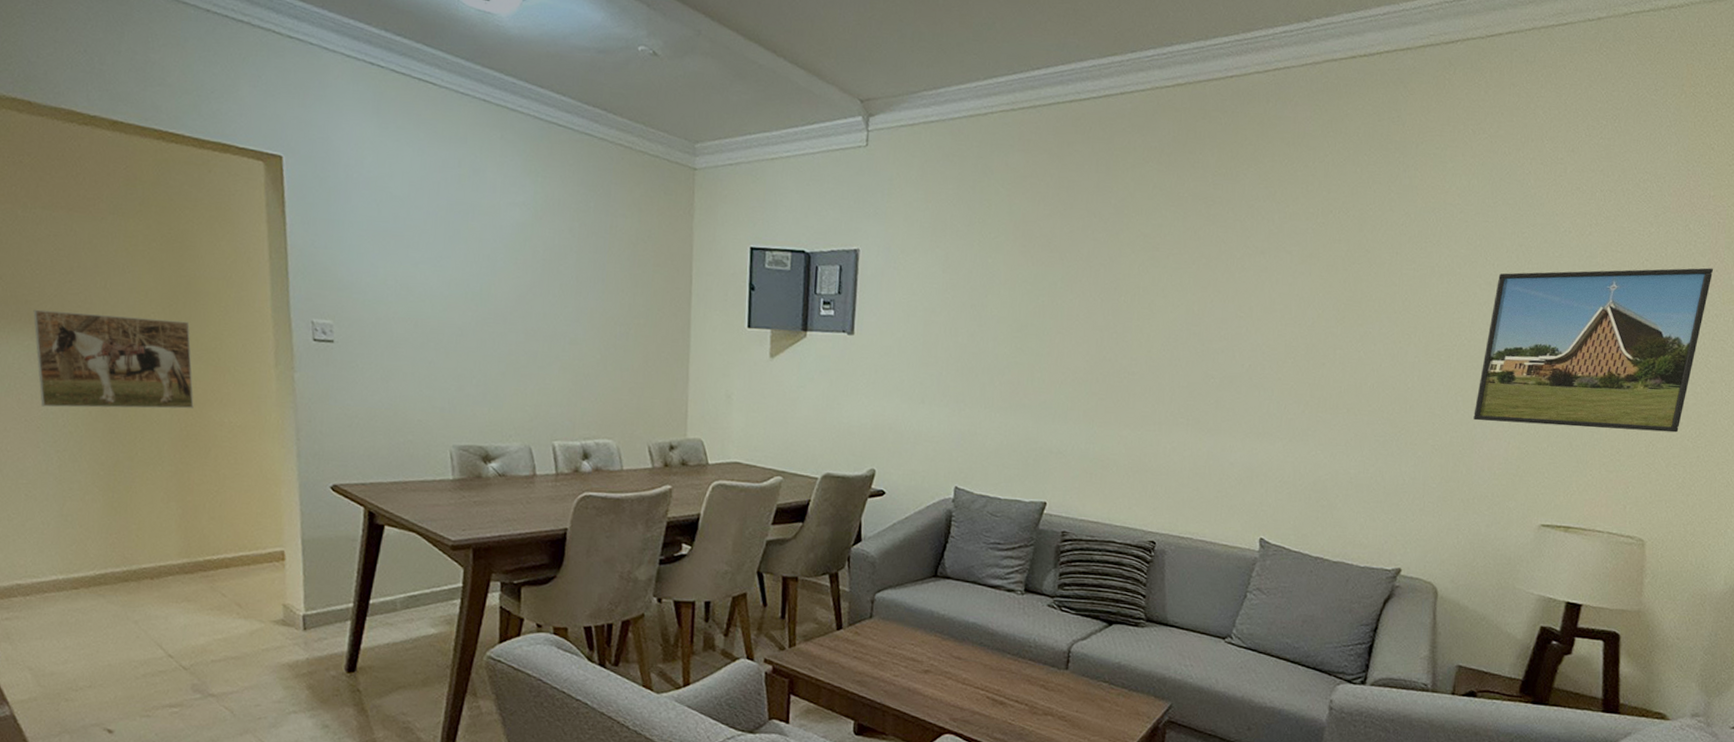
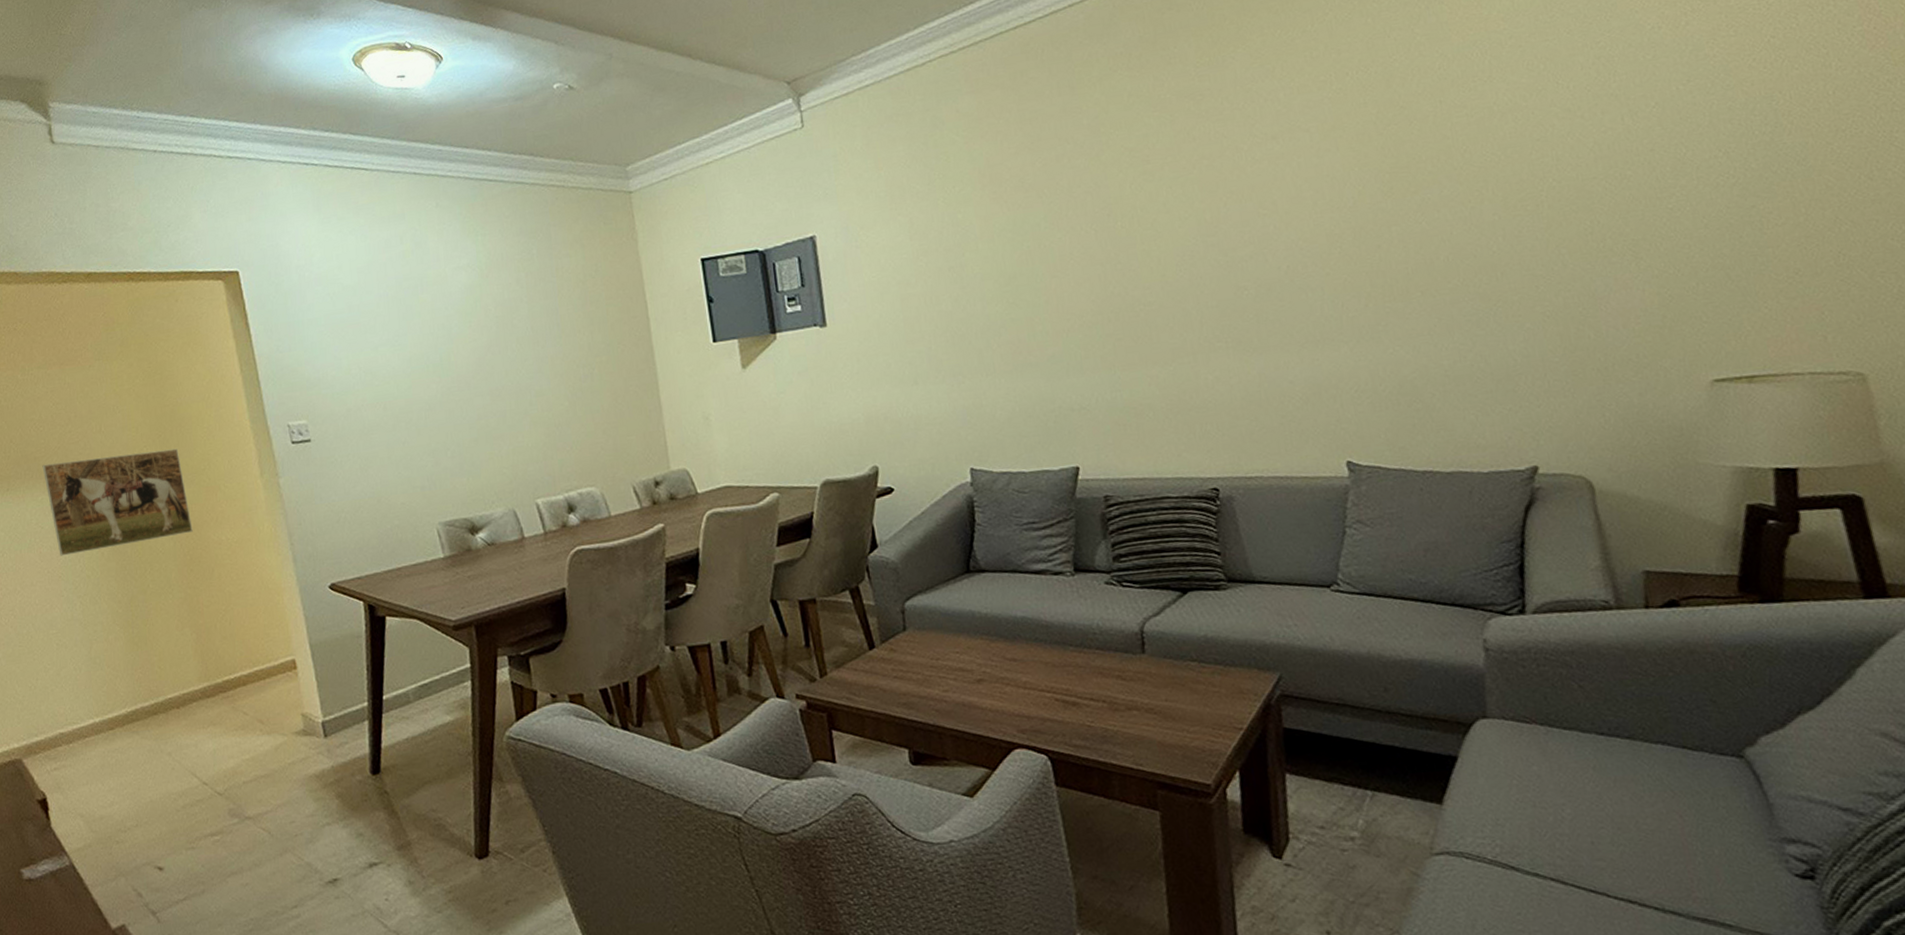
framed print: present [1473,268,1713,433] -> none [1578,26,1876,273]

